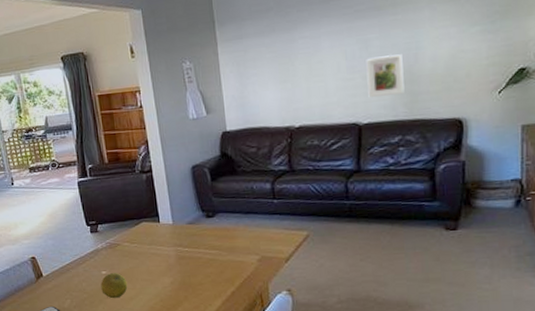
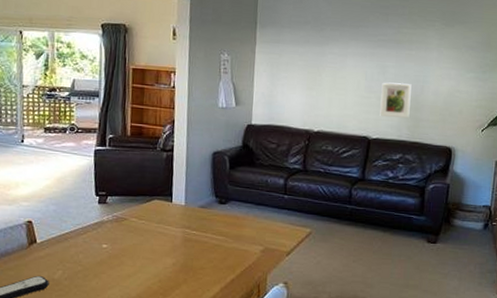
fruit: present [100,272,128,299] -> none [98,246,128,275]

